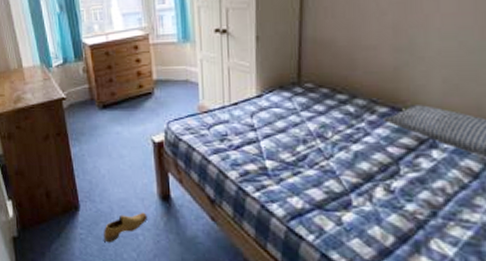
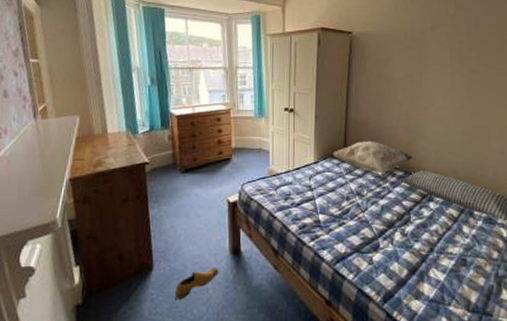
decorative pillow: none [282,65,404,110] -> present [333,140,413,174]

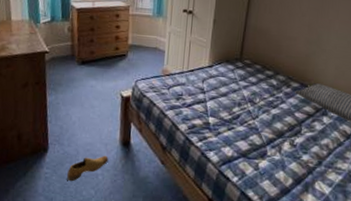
decorative pillow: present [333,140,413,174] -> none [228,49,311,83]

